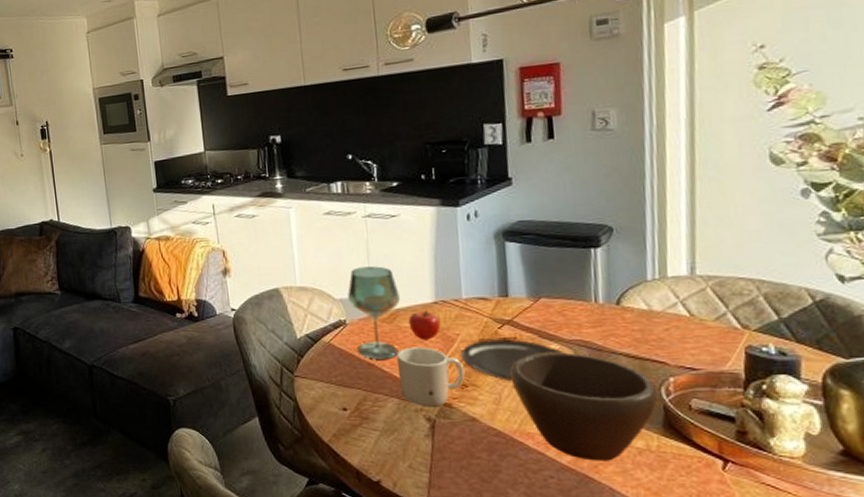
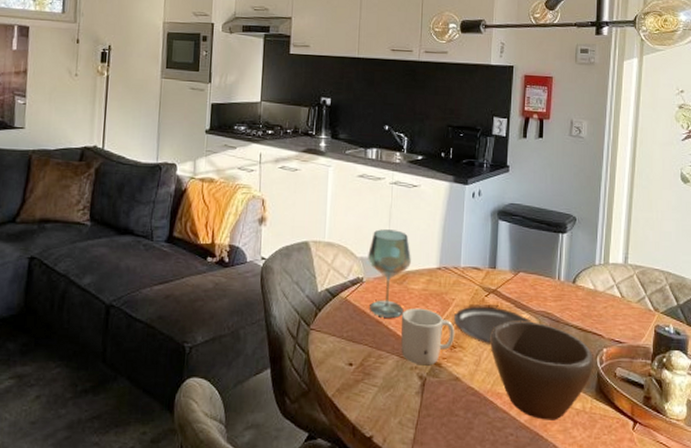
fruit: present [408,310,441,341] -> none [415,274,441,303]

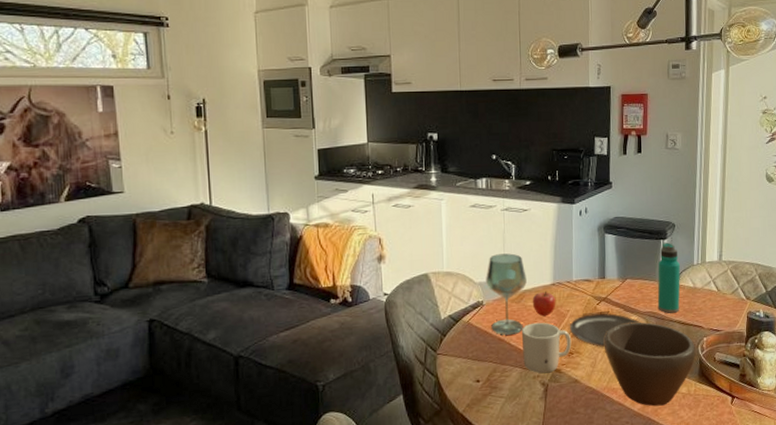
fruit: none [415,274,441,303] -> present [532,291,556,317]
water bottle: none [552,237,580,316] -> present [657,243,680,313]

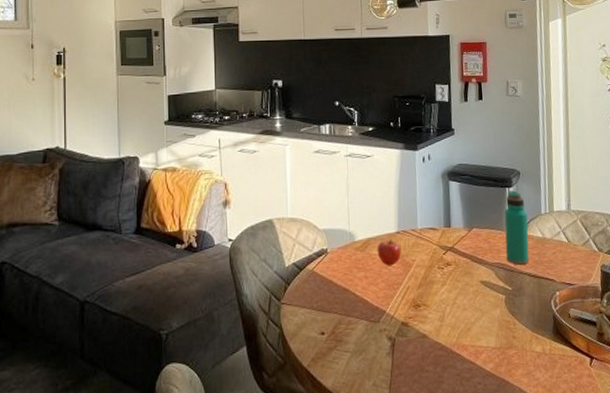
wine glass: present [486,253,527,335] -> none [330,200,371,285]
mug: present [521,322,572,374] -> none [366,272,419,327]
plate: present [569,313,641,348] -> none [415,263,490,301]
bowl: present [603,322,696,407] -> none [451,274,549,366]

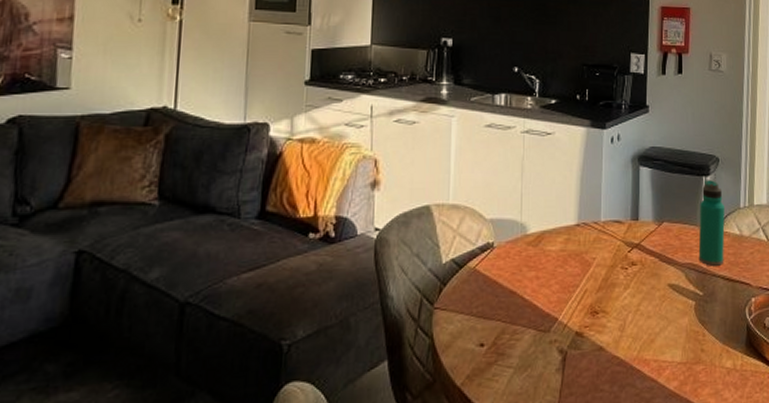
fruit: present [377,239,402,266] -> none [552,232,580,265]

